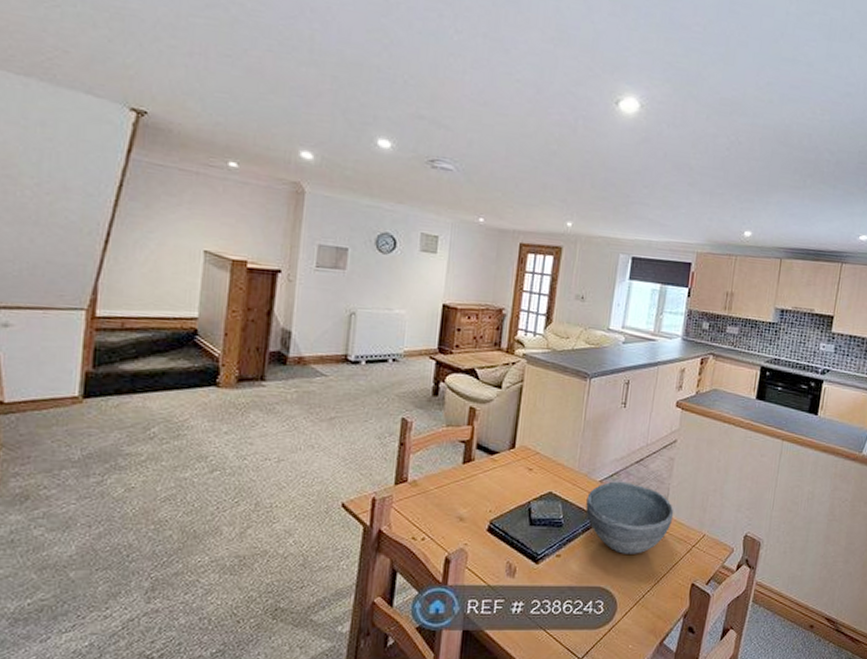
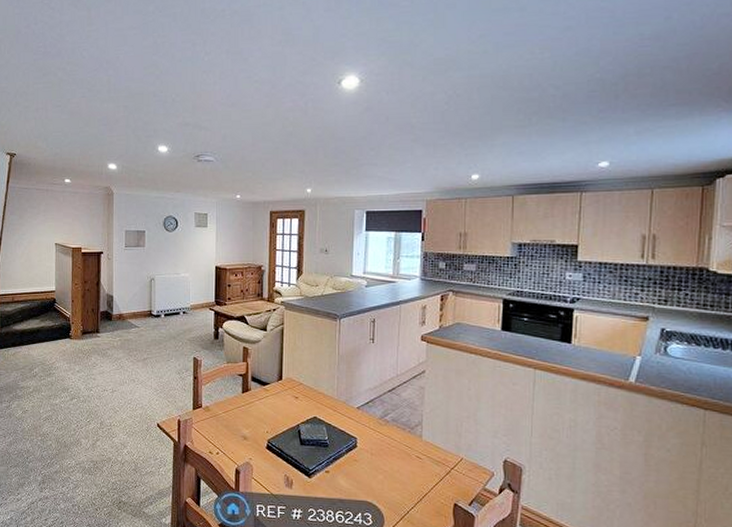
bowl: present [585,481,674,554] -> none [347,408,430,474]

